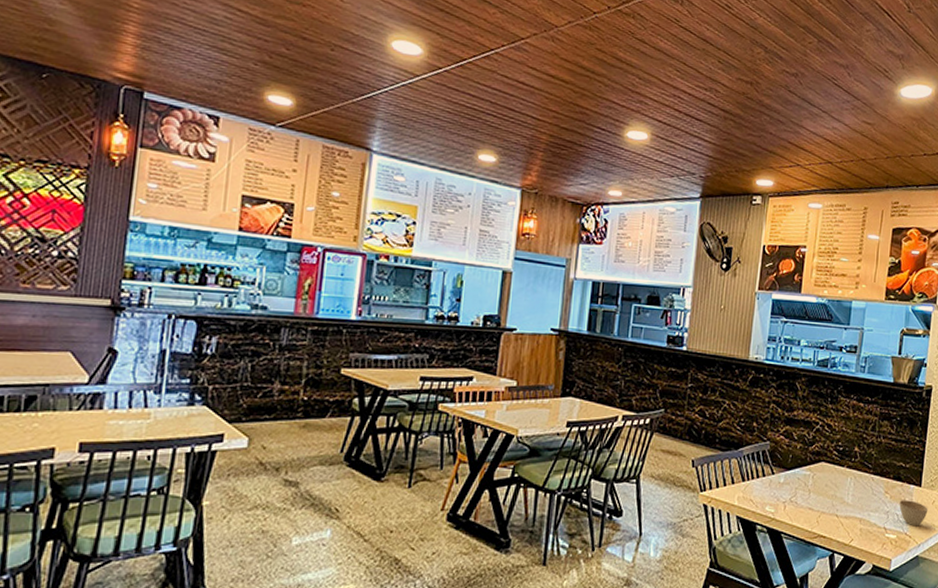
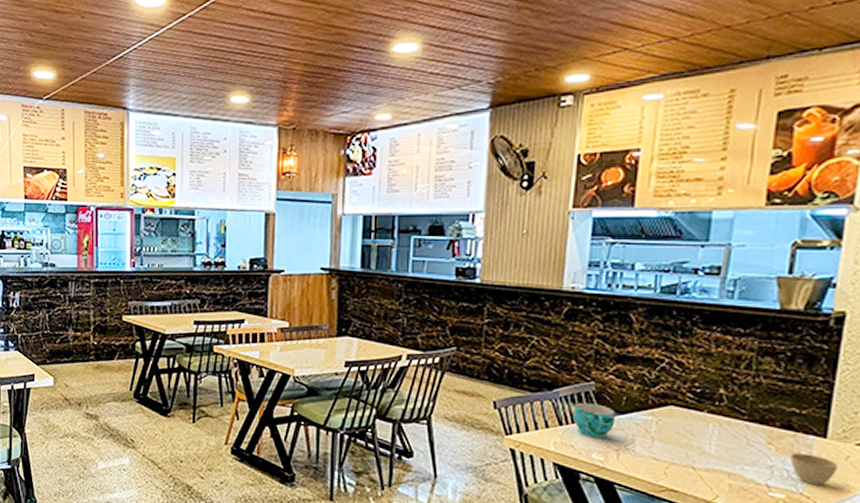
cup: none [753,460,784,492] -> present [573,402,615,438]

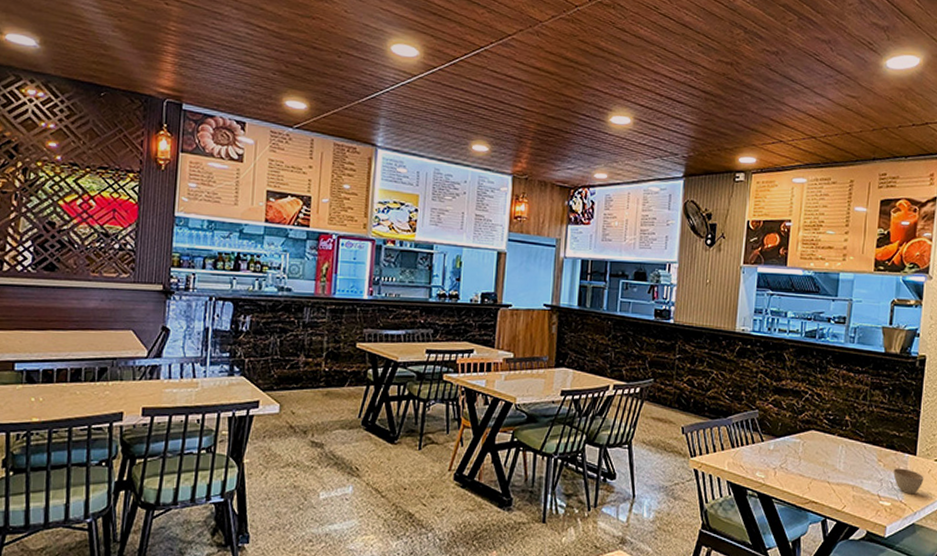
cup: present [573,402,615,438] -> none [742,427,773,458]

